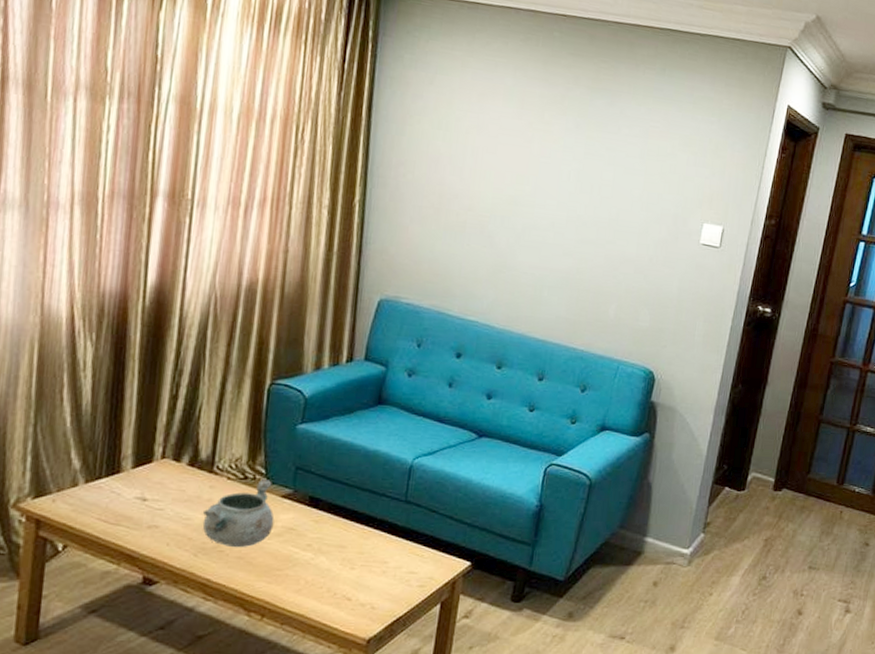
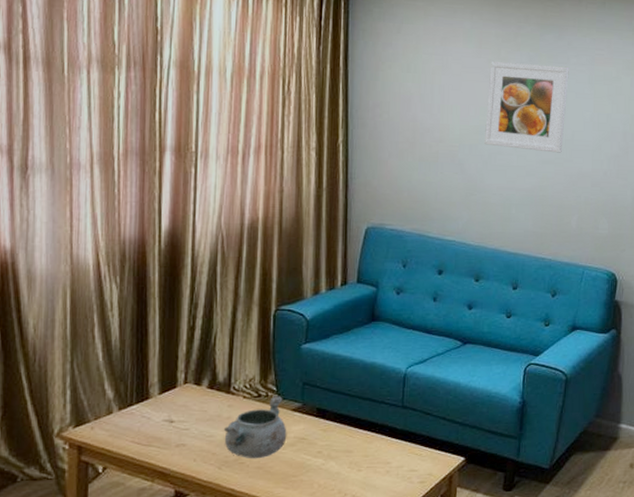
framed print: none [519,124,620,233] -> present [485,60,569,153]

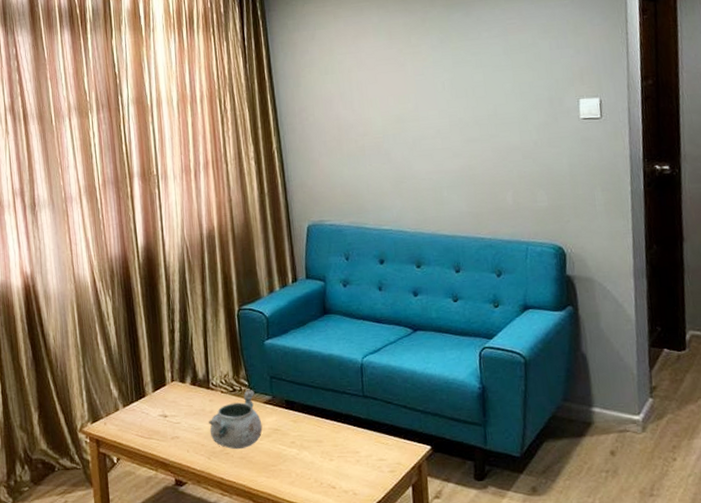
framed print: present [485,60,569,153] -> none [402,42,486,132]

